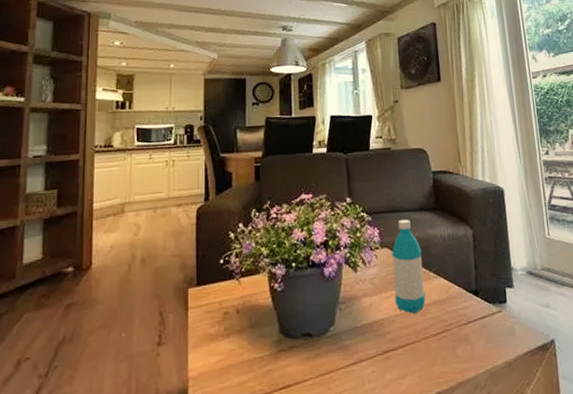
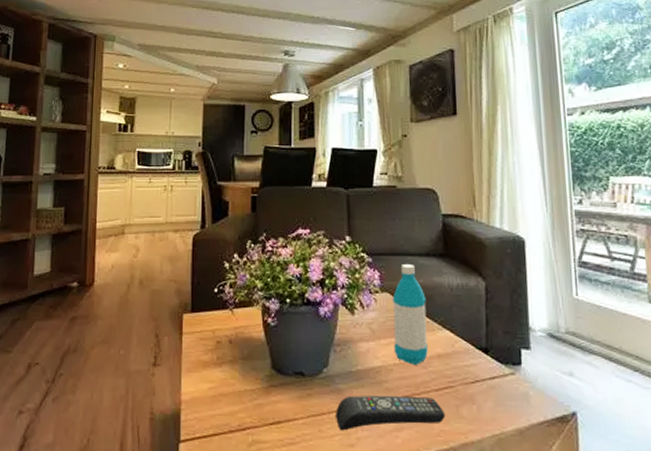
remote control: none [343,343,444,386] -> present [336,395,446,431]

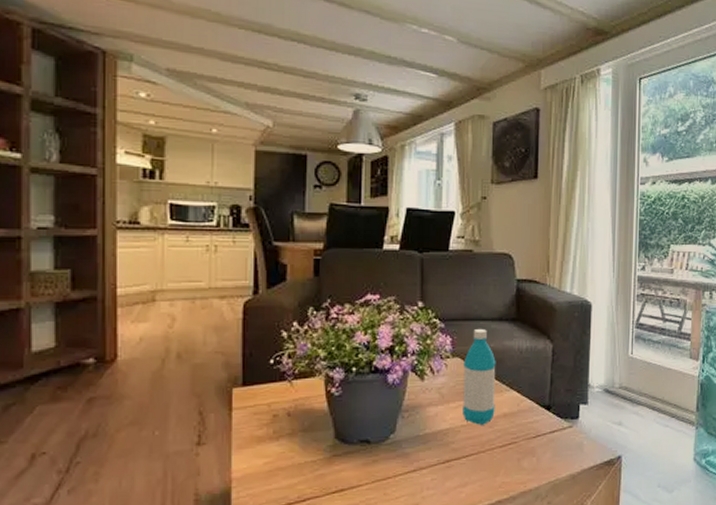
remote control: present [336,395,446,431] -> none [401,454,508,492]

